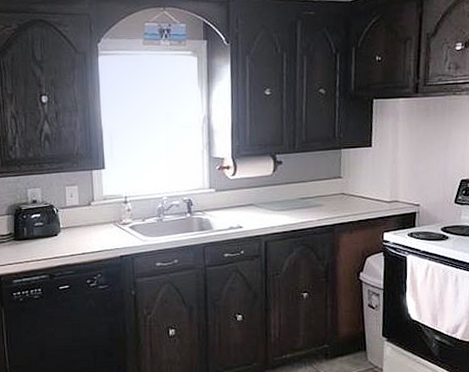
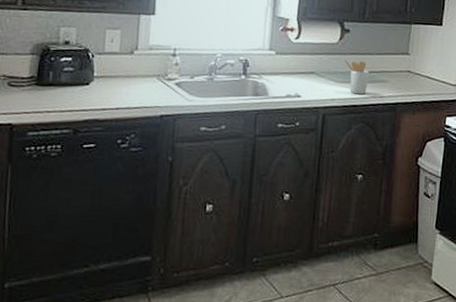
utensil holder: none [279,189,305,220] -> present [343,60,369,95]

